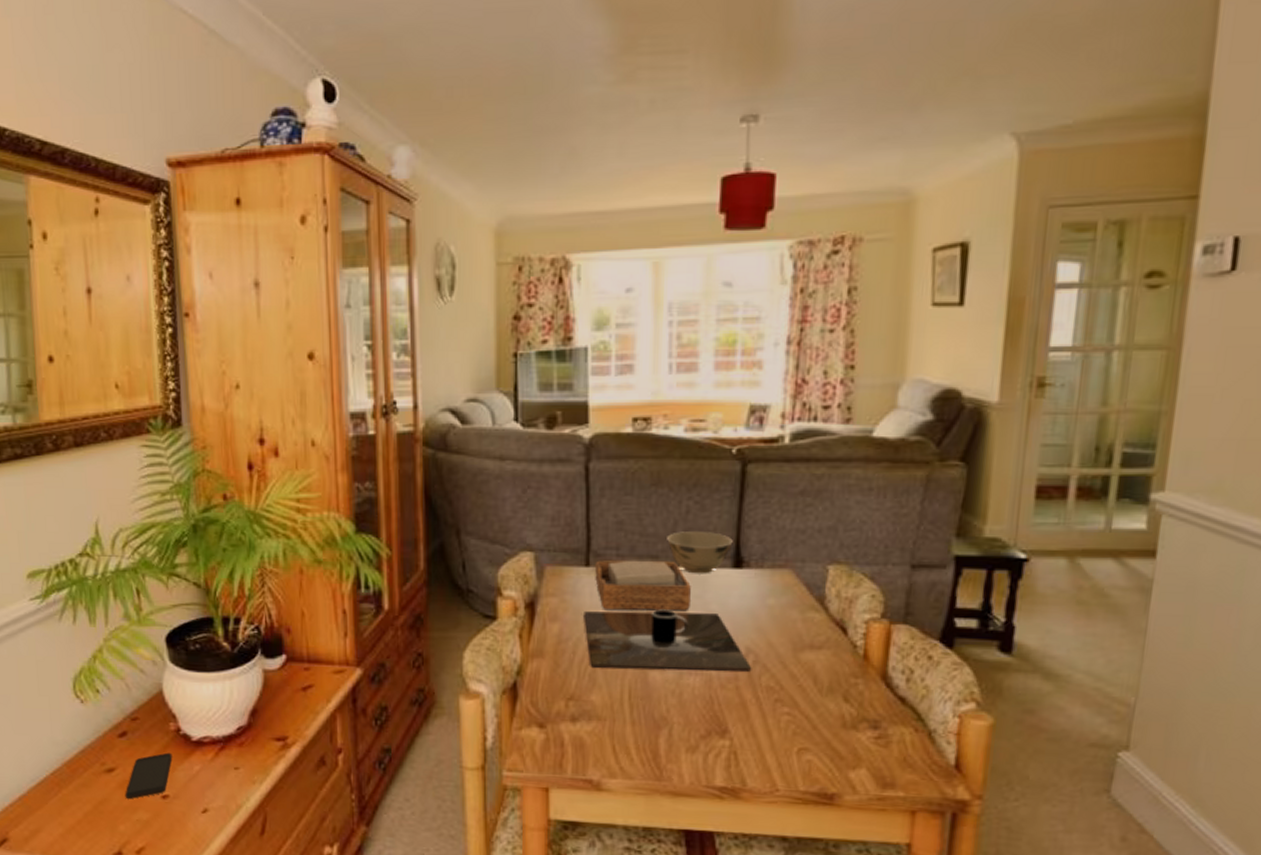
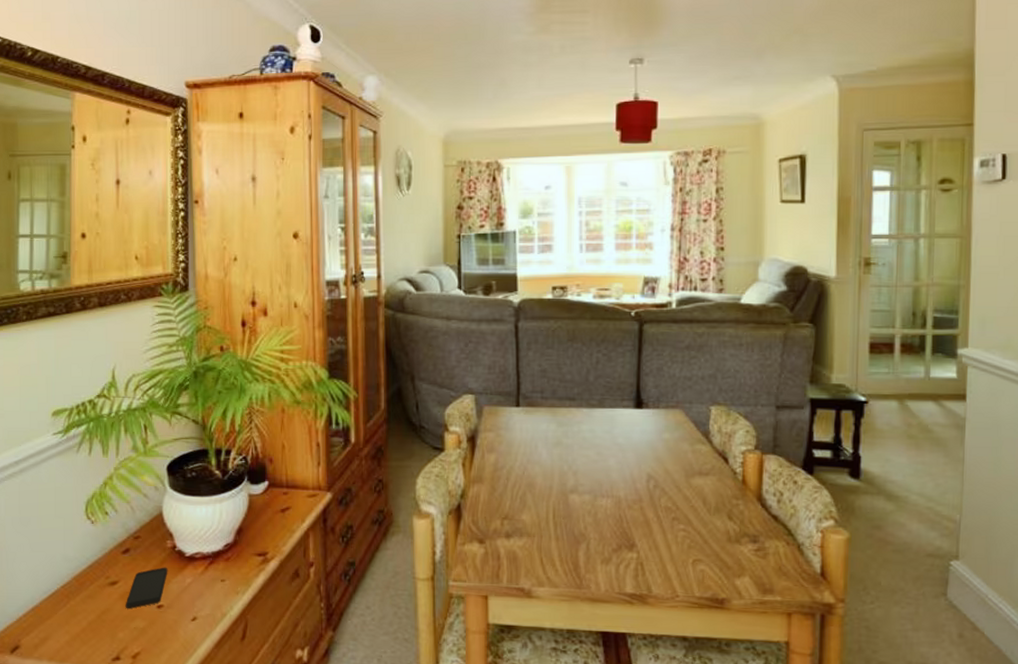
place setting: present [584,609,752,671] -> none [515,442,653,494]
napkin holder: present [595,560,692,611] -> none [524,401,603,444]
bowl: present [667,531,733,574] -> none [581,378,634,413]

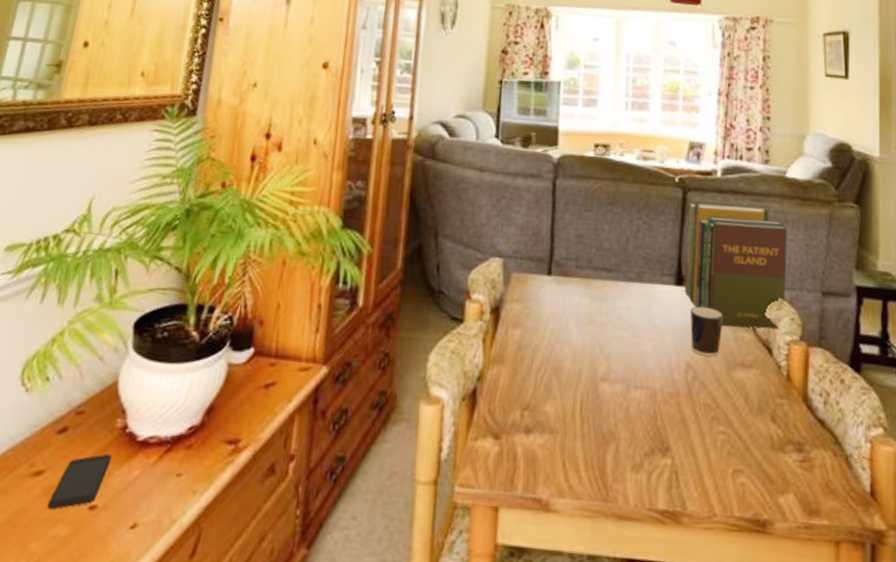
books: none [644,333,743,442] -> present [684,202,788,330]
mug: none [649,425,682,468] -> present [690,306,724,357]

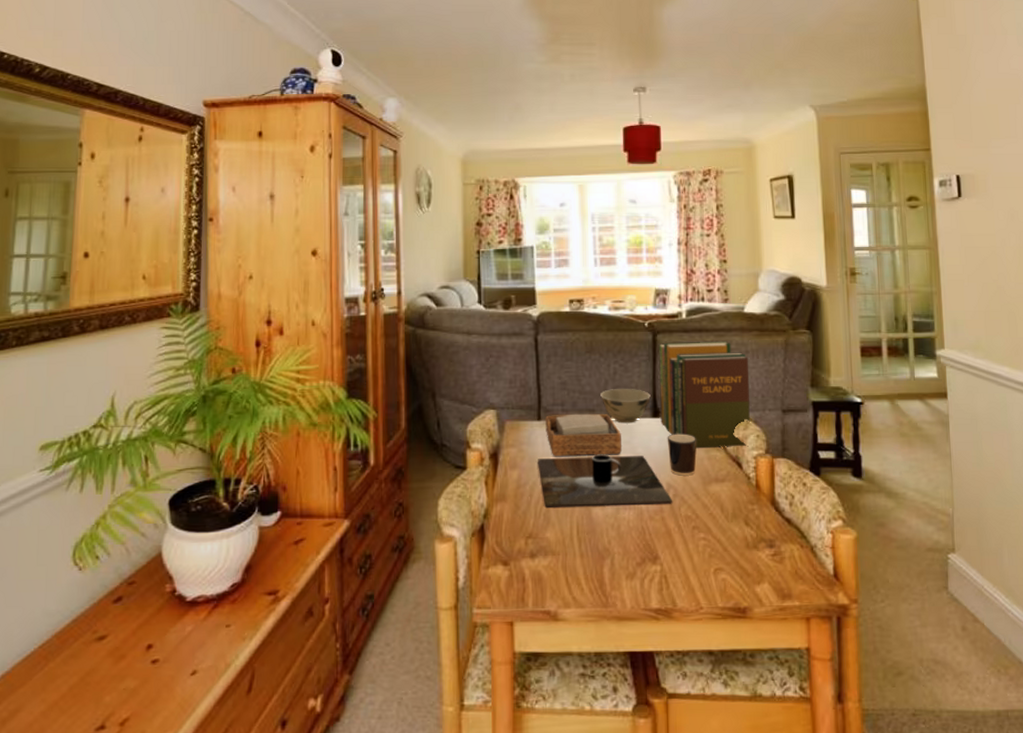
mobile phone: present [47,453,112,510] -> none [114,615,166,668]
place setting: none [543,319,692,386] -> present [538,454,673,507]
napkin holder: none [555,270,640,324] -> present [546,413,622,456]
bowl: none [619,248,675,290] -> present [600,389,651,424]

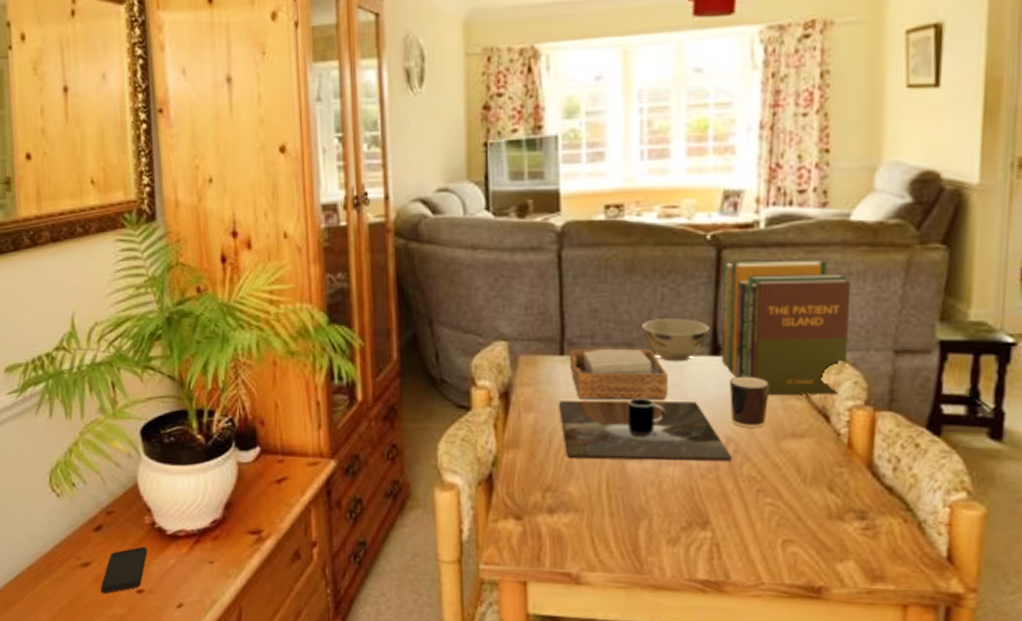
mobile phone: none [114,615,166,668] -> present [100,546,148,594]

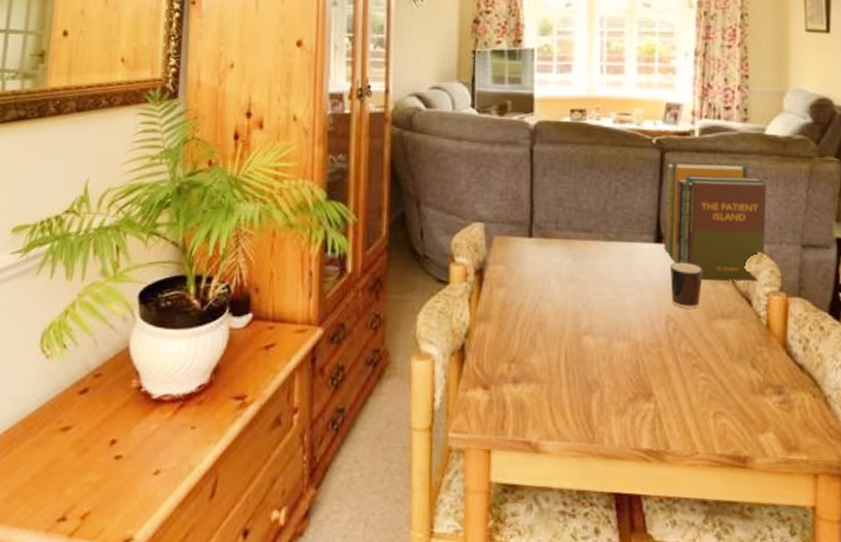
mobile phone: present [100,546,148,594] -> none [77,410,131,460]
place setting: present [559,398,733,460] -> none [526,278,673,337]
napkin holder: present [570,348,669,400] -> none [537,232,620,281]
bowl: present [642,319,710,362] -> none [599,209,654,248]

